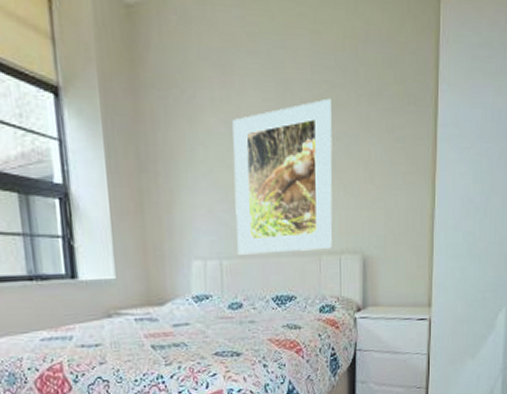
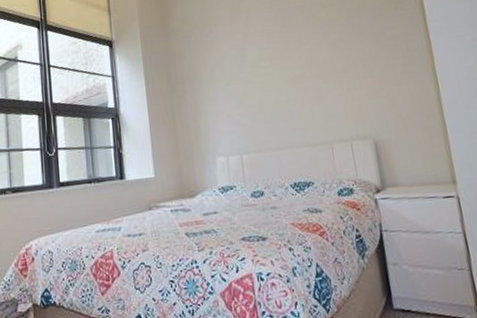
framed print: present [232,98,333,255] -> none [242,16,342,149]

